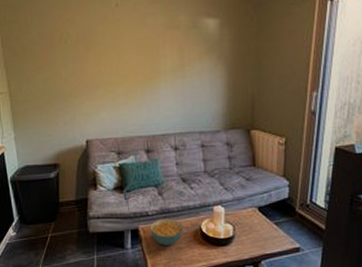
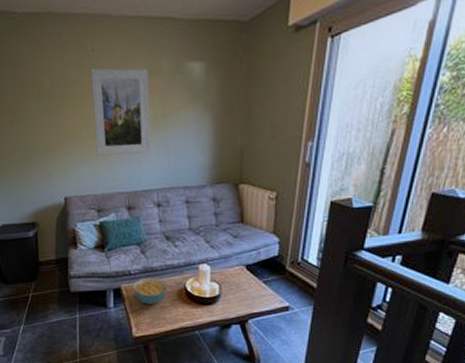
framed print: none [114,21,169,102] -> present [90,68,151,156]

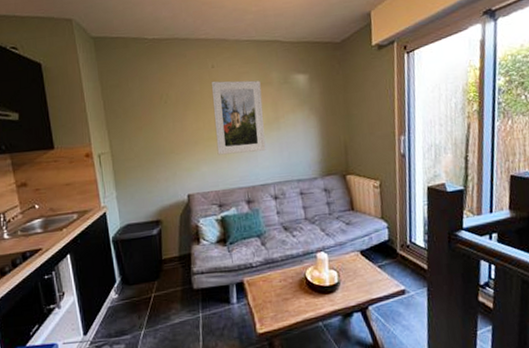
cereal bowl: present [132,277,168,304] -> none [255,268,289,297]

